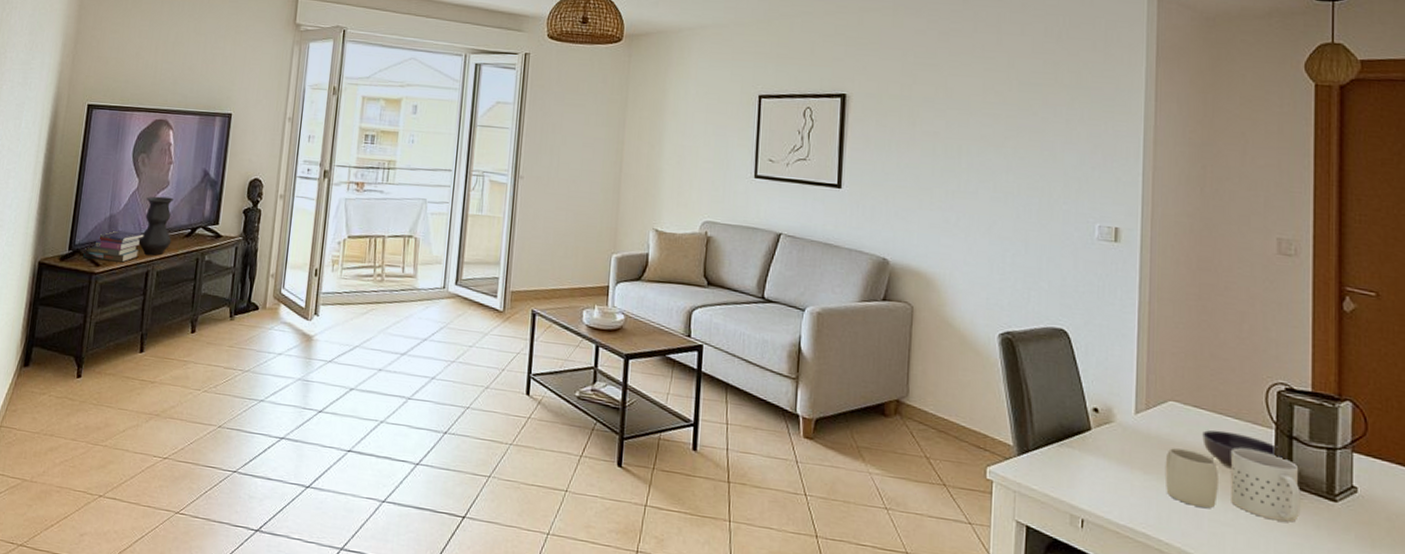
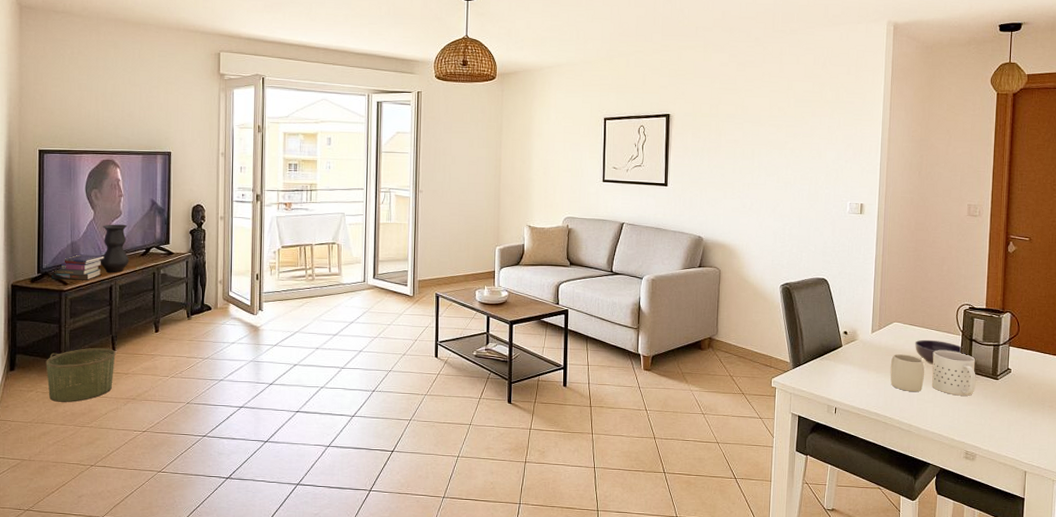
basket: none [62,346,144,413] -> present [45,347,116,402]

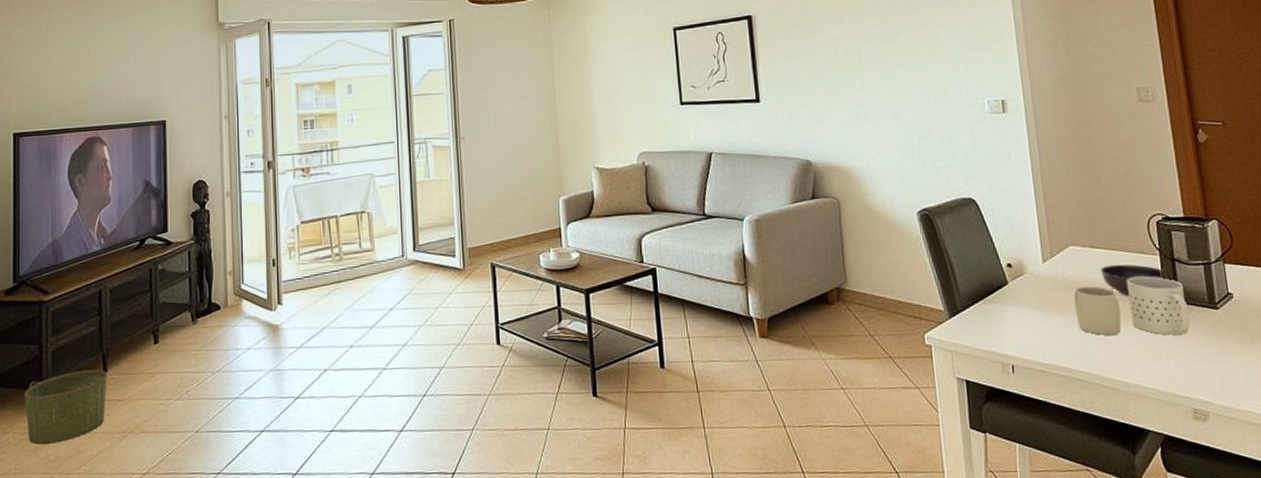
books: present [51,253,104,280] -> none [30,254,91,289]
vase: present [100,224,130,273] -> none [86,213,121,274]

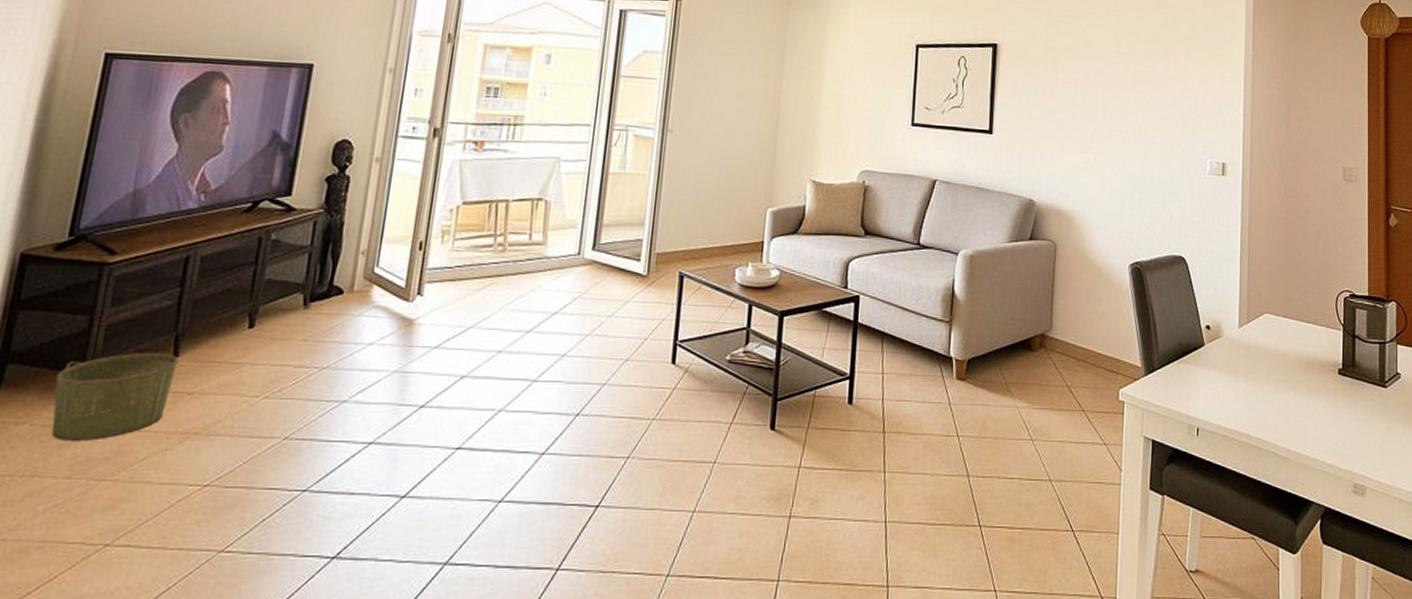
mug: present [1073,286,1122,336] -> none [1261,355,1302,406]
bowl: present [1101,264,1169,297] -> none [1290,335,1348,369]
mug: present [1127,276,1191,335] -> none [1311,350,1361,409]

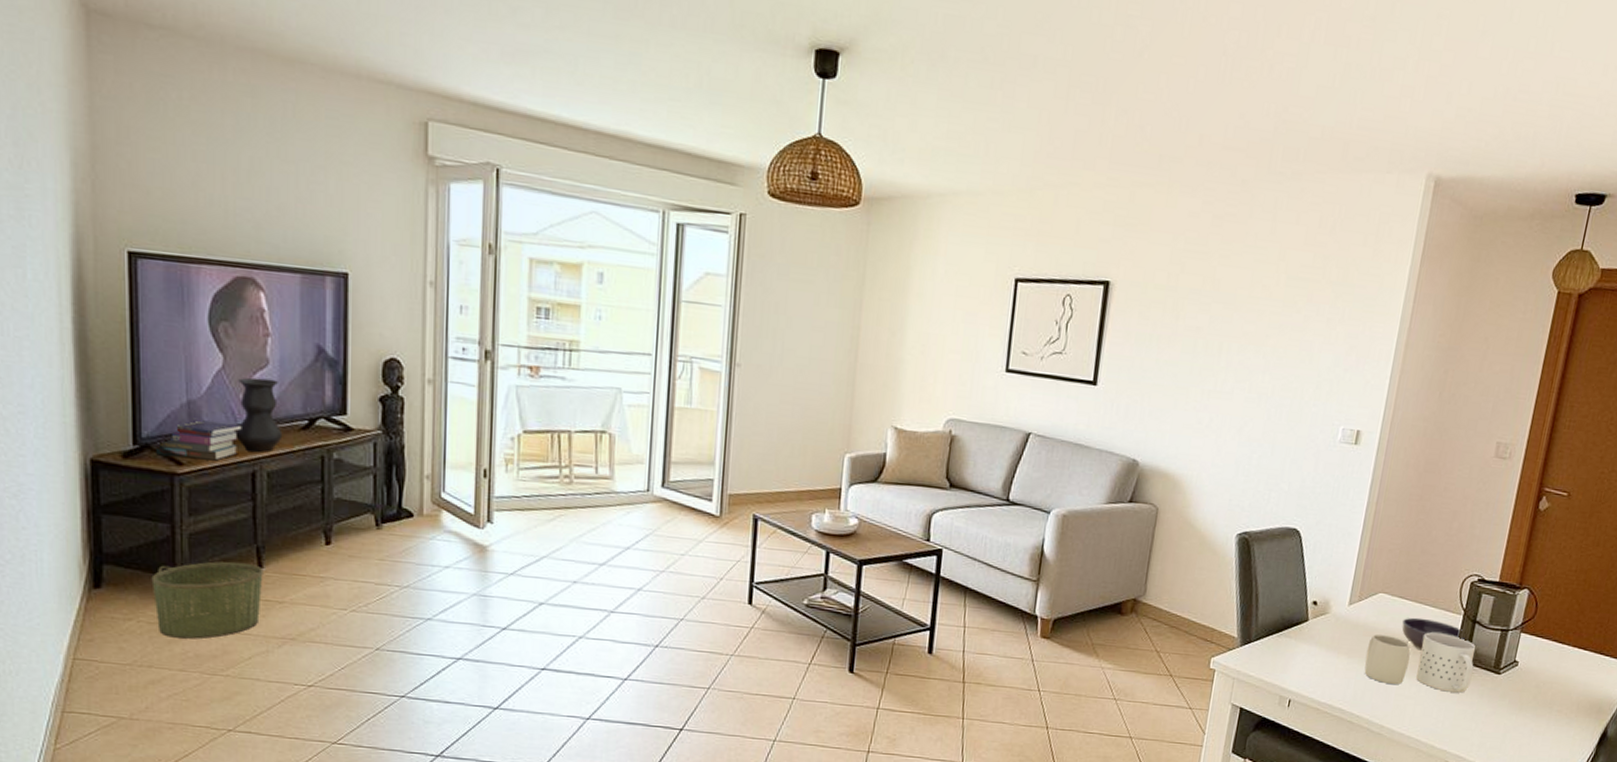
books: none [90,206,185,248] -> present [156,418,242,461]
vase: none [175,164,230,237] -> present [235,377,283,453]
mug: none [1261,355,1302,406] -> present [1364,634,1411,685]
bowl: none [1290,335,1348,369] -> present [1401,617,1465,651]
mug: none [1311,350,1361,409] -> present [1416,632,1476,693]

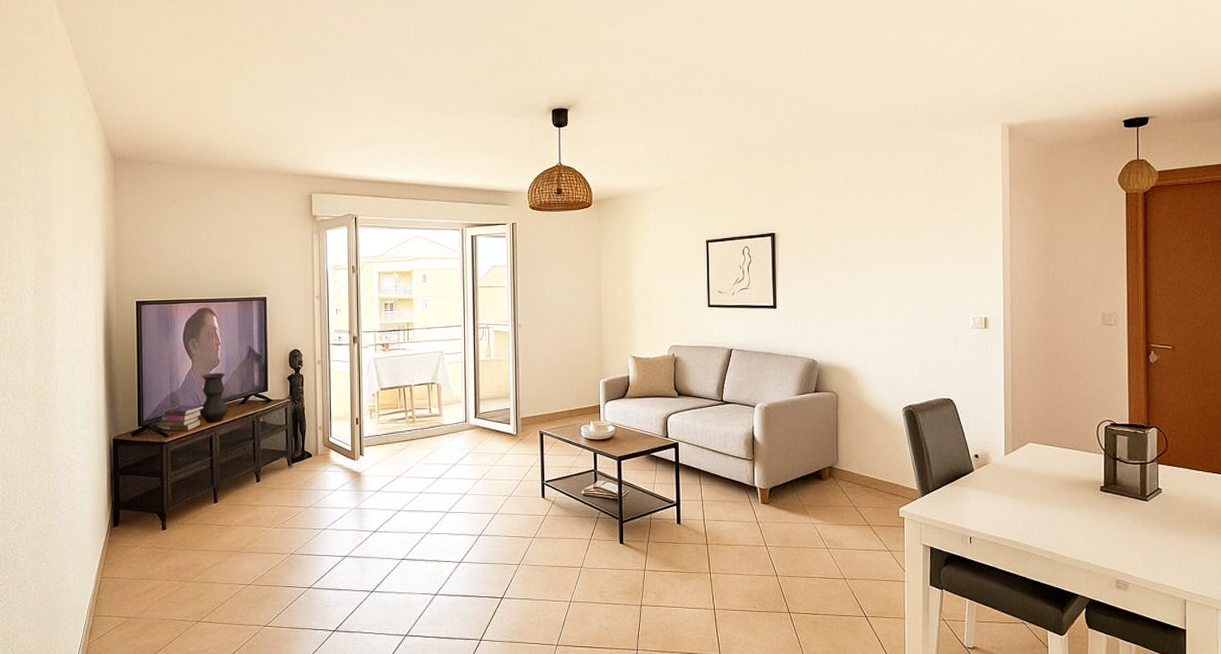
basket: present [151,561,263,639] -> none [149,499,218,557]
mug: present [1364,634,1411,685] -> none [1027,477,1065,518]
bowl: present [1401,617,1465,651] -> none [1053,460,1110,487]
mug: present [1416,632,1476,693] -> none [1074,471,1123,520]

